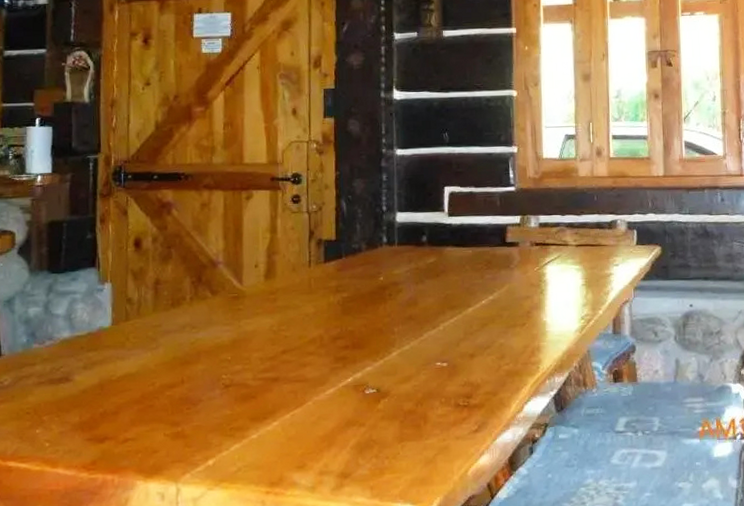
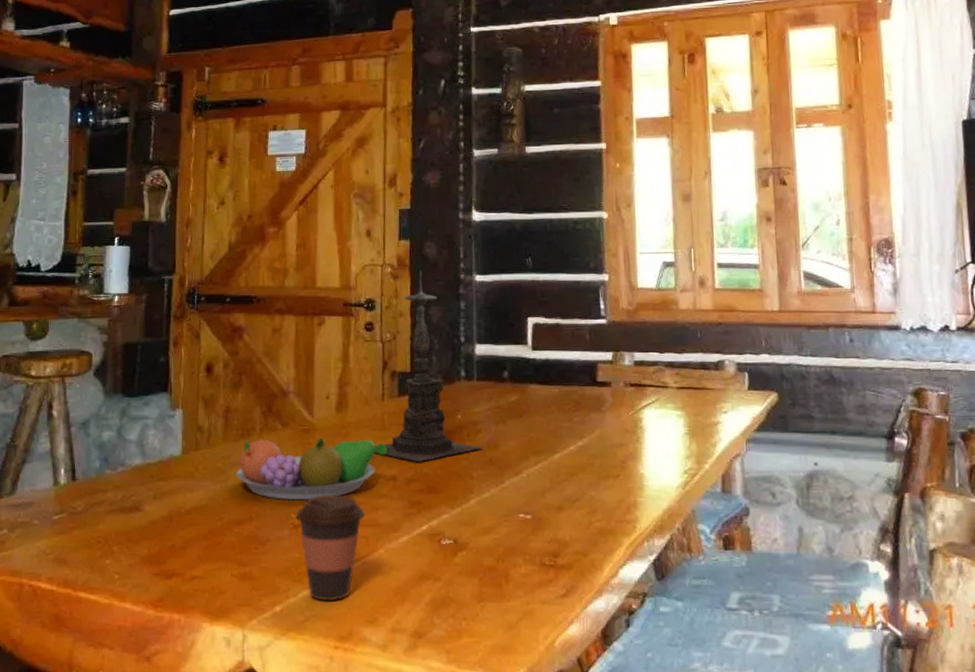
fruit bowl: none [167,303,314,363] -> present [236,438,387,500]
coffee cup: none [226,354,294,452] -> present [295,495,366,601]
candle holder: none [302,145,403,322] -> present [375,270,483,463]

